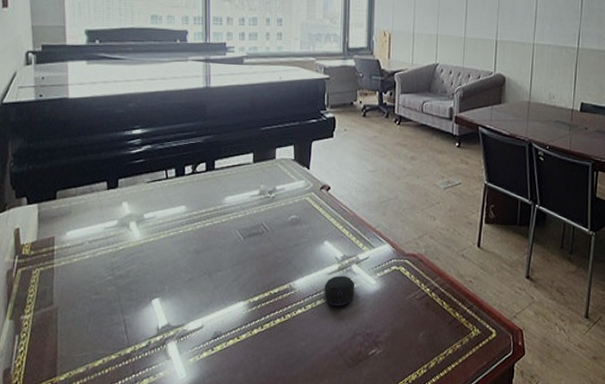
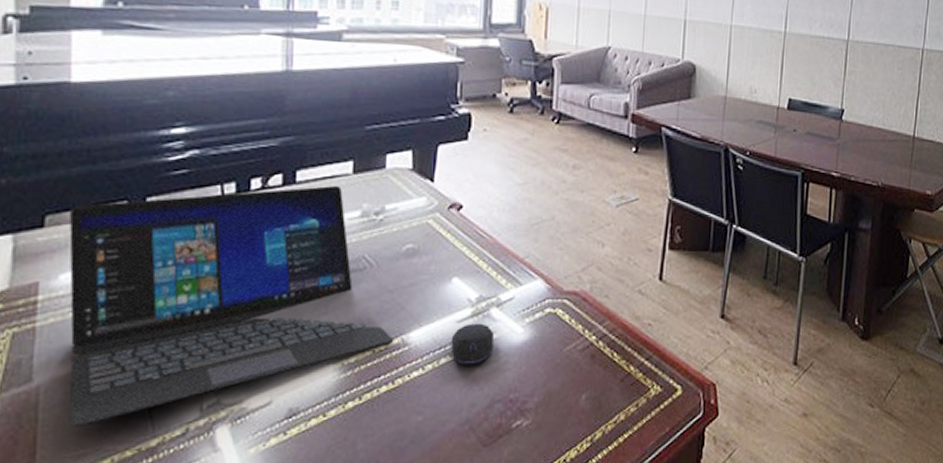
laptop: none [71,172,284,336] -> present [68,186,394,426]

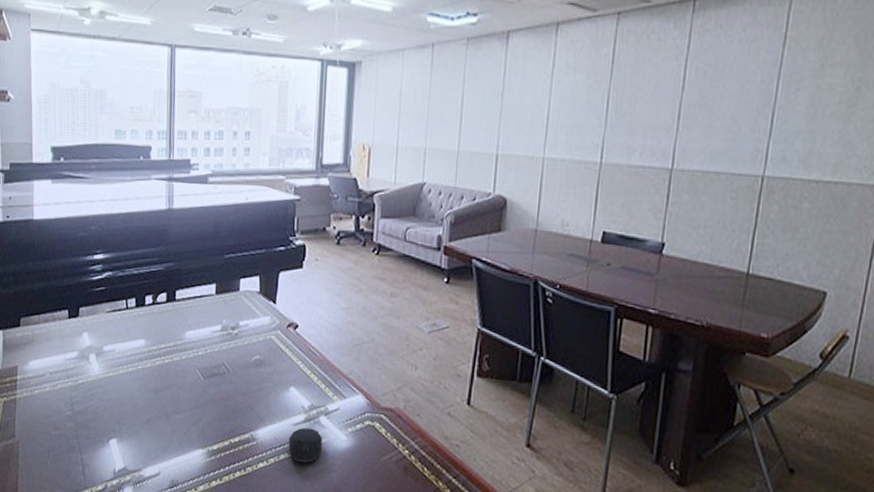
laptop: present [68,186,394,426] -> none [34,304,246,474]

